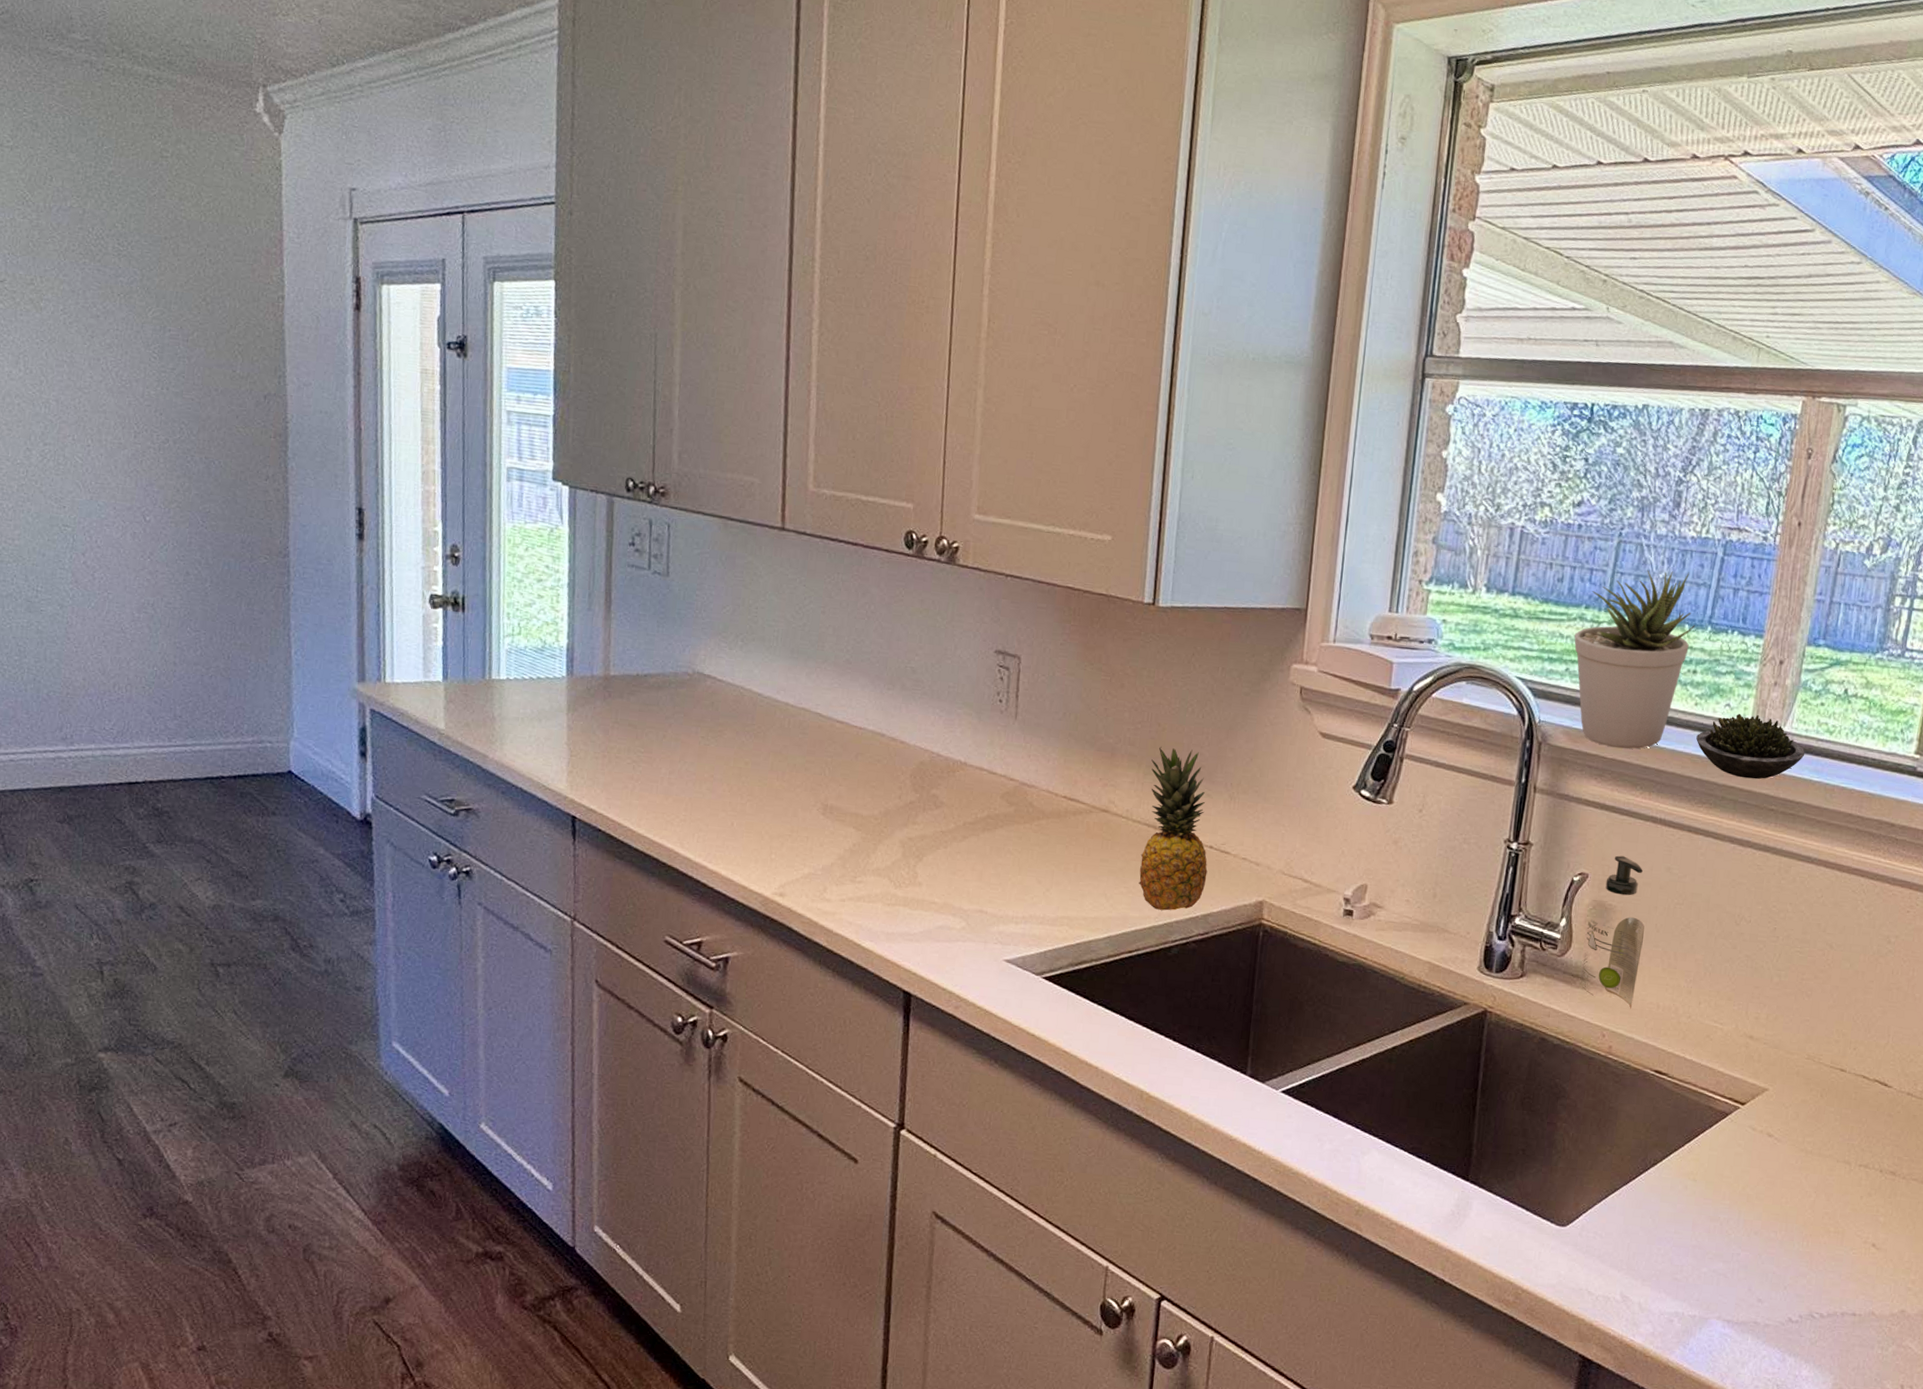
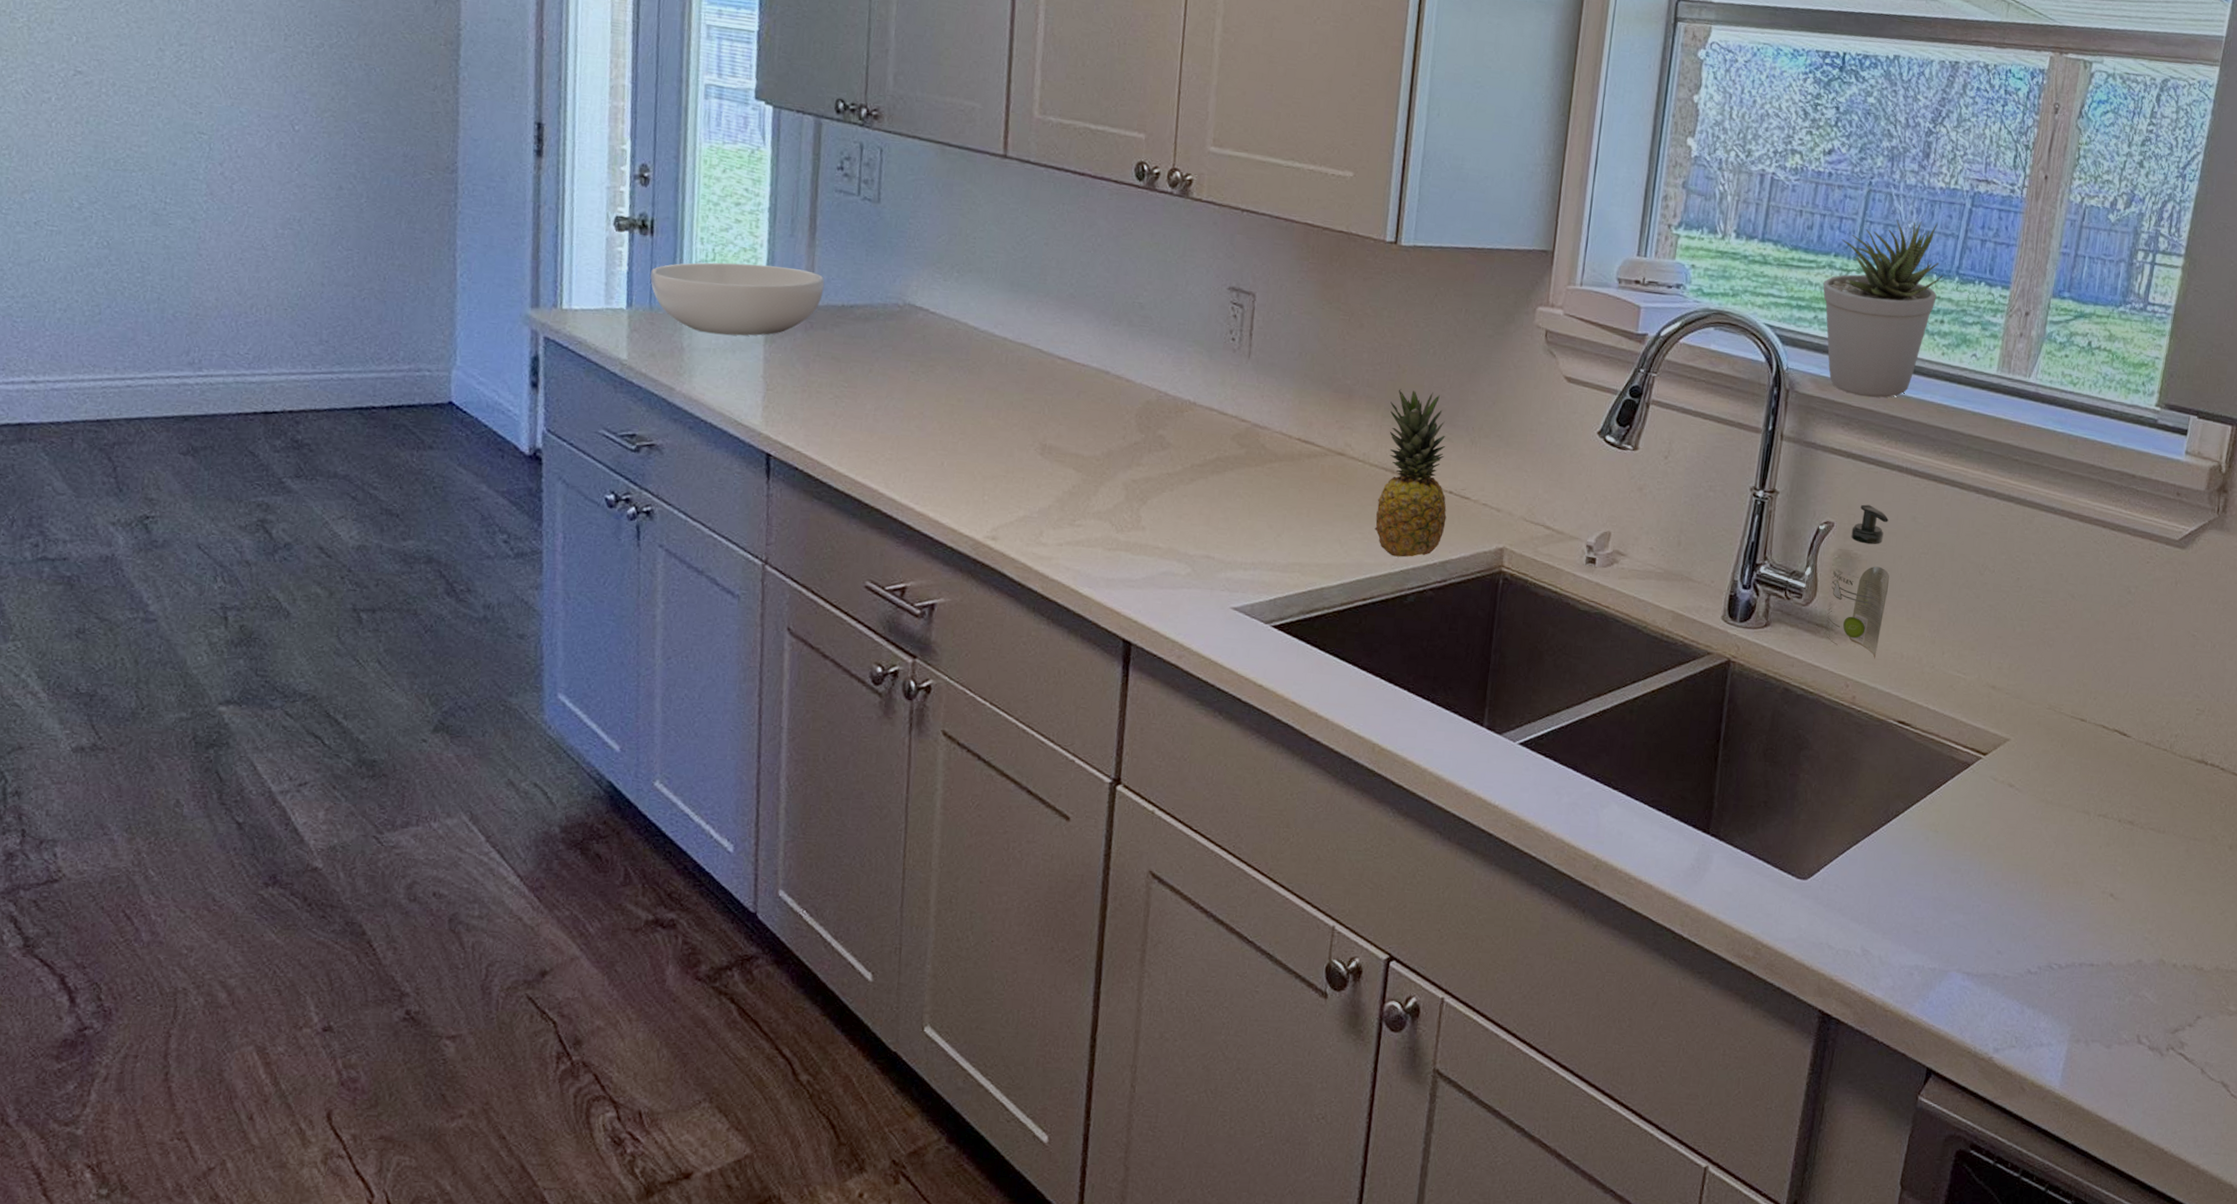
bowl: none [463,636,621,705] -> present [650,262,825,336]
succulent plant: present [1696,713,1805,779] -> none [1943,363,2050,430]

